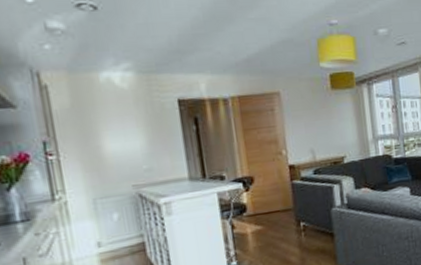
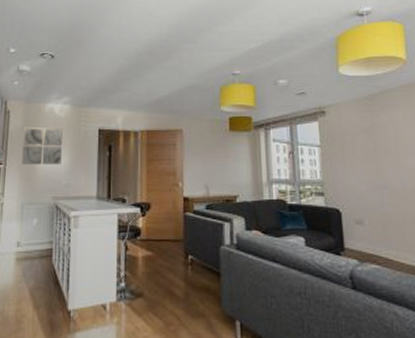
wall art: none [74,102,136,152] -> present [22,126,62,165]

